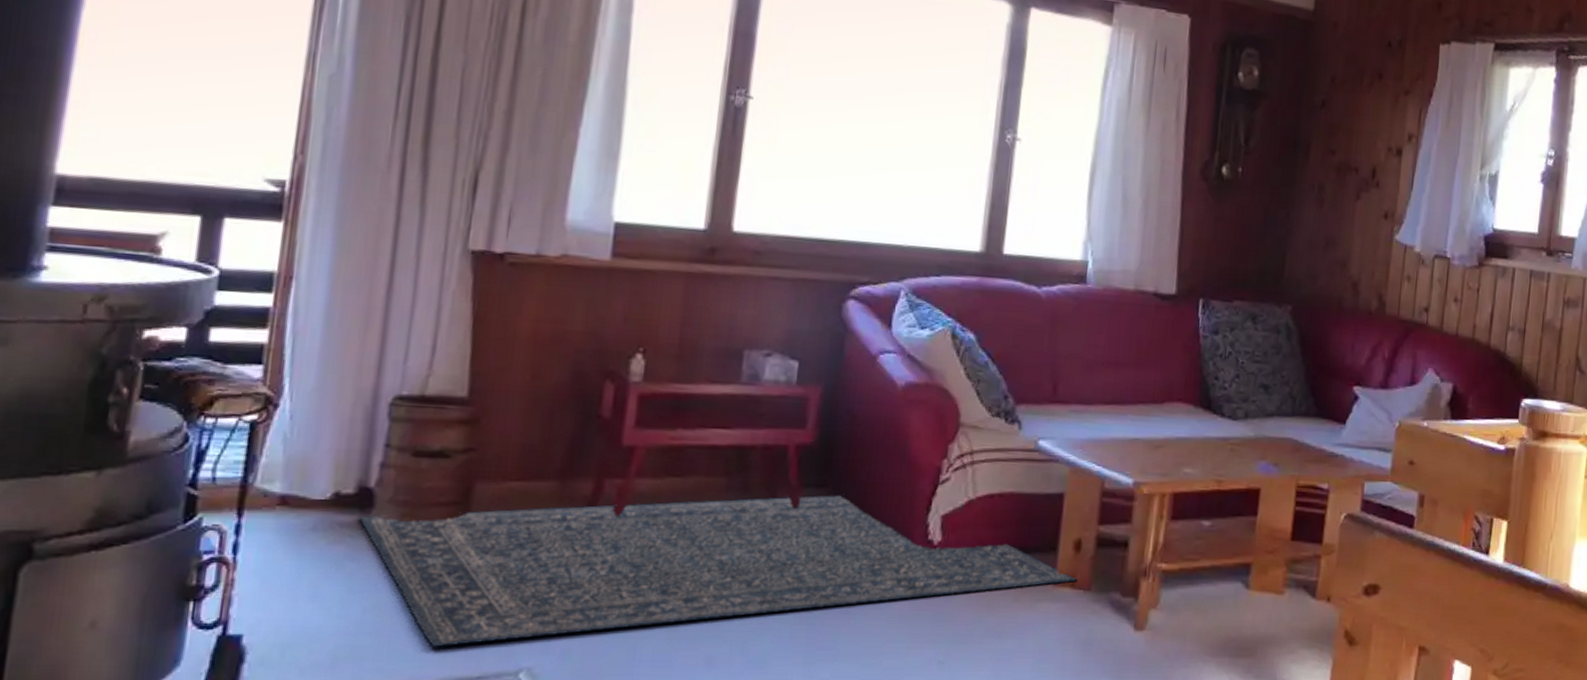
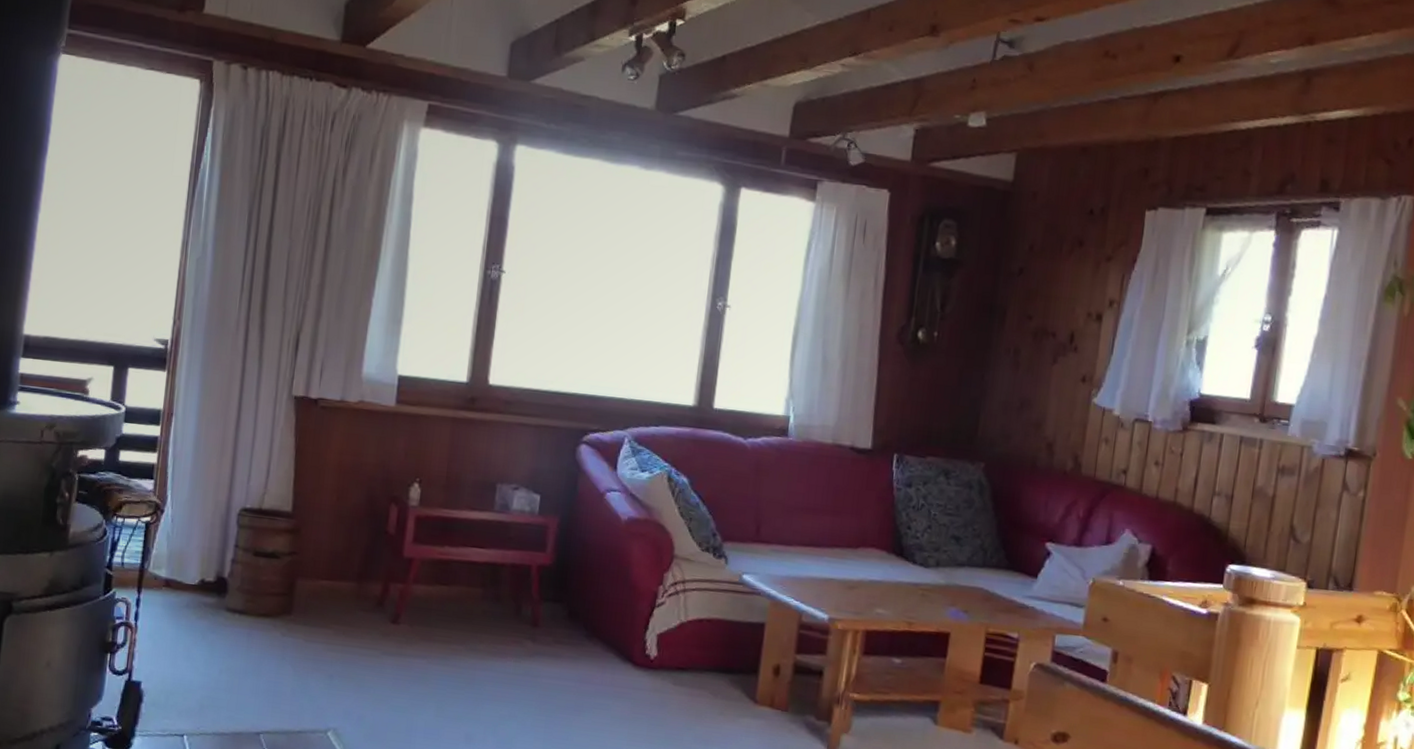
rug: present [359,495,1078,648] -> none [217,599,776,706]

